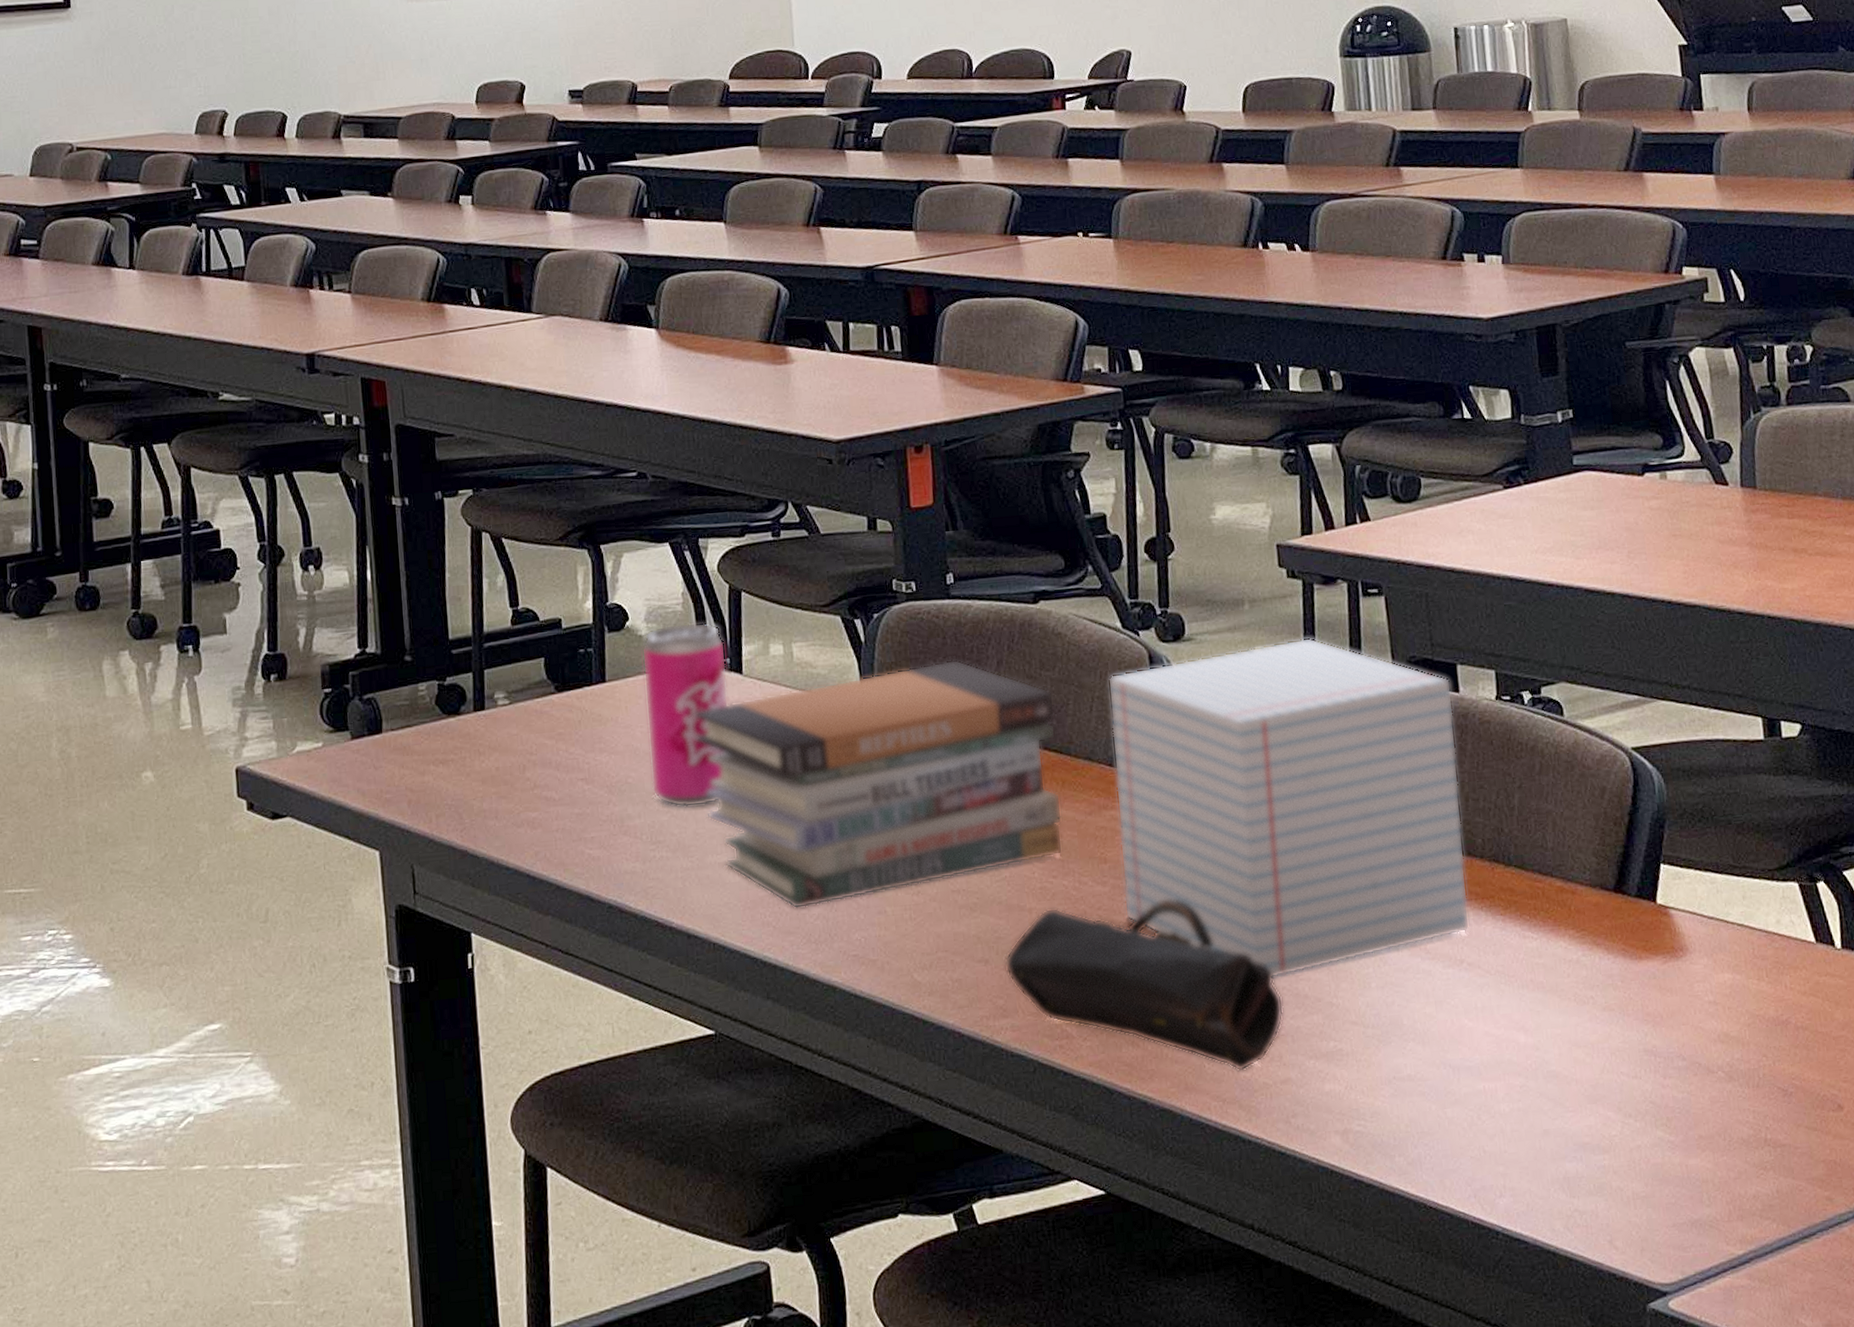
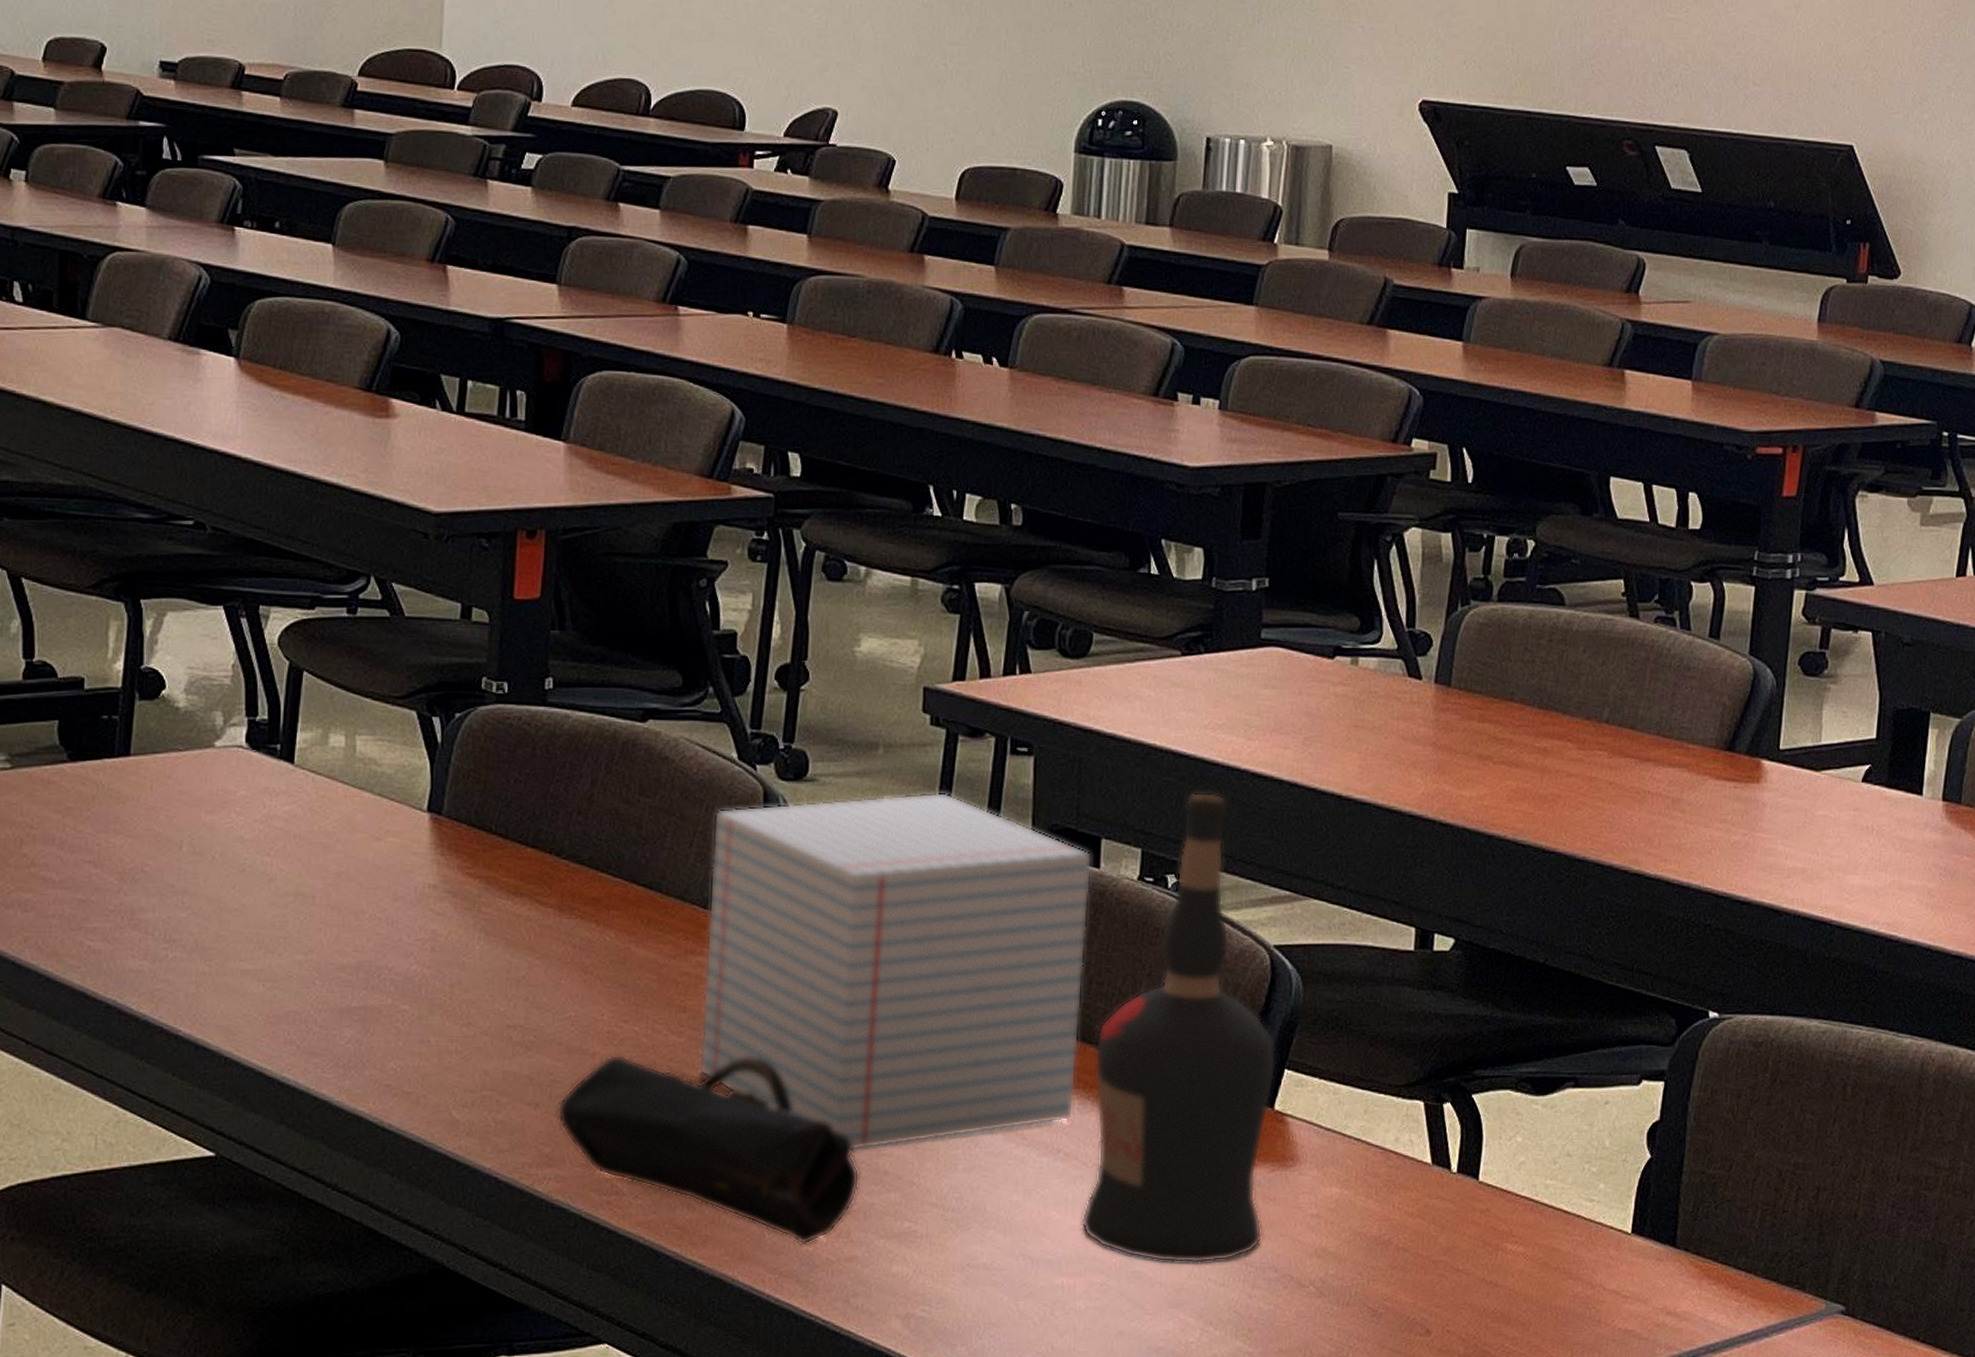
beverage can: present [641,622,730,808] -> none [172,698,277,906]
book stack: present [695,659,1063,909] -> none [232,773,651,1029]
liquor bottle: none [1480,611,1667,1061] -> present [1081,792,1277,1264]

